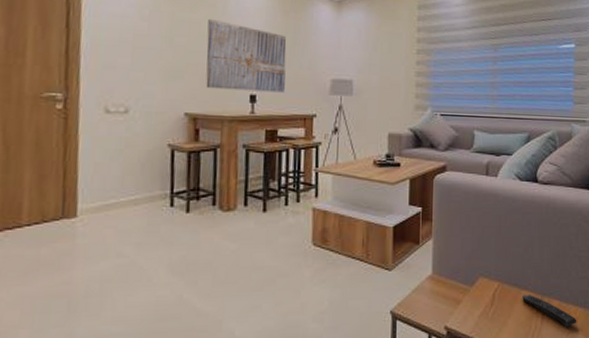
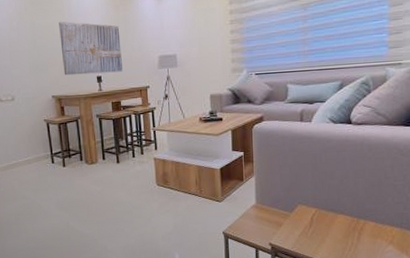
remote control: present [521,294,577,327] -> none [338,217,393,243]

